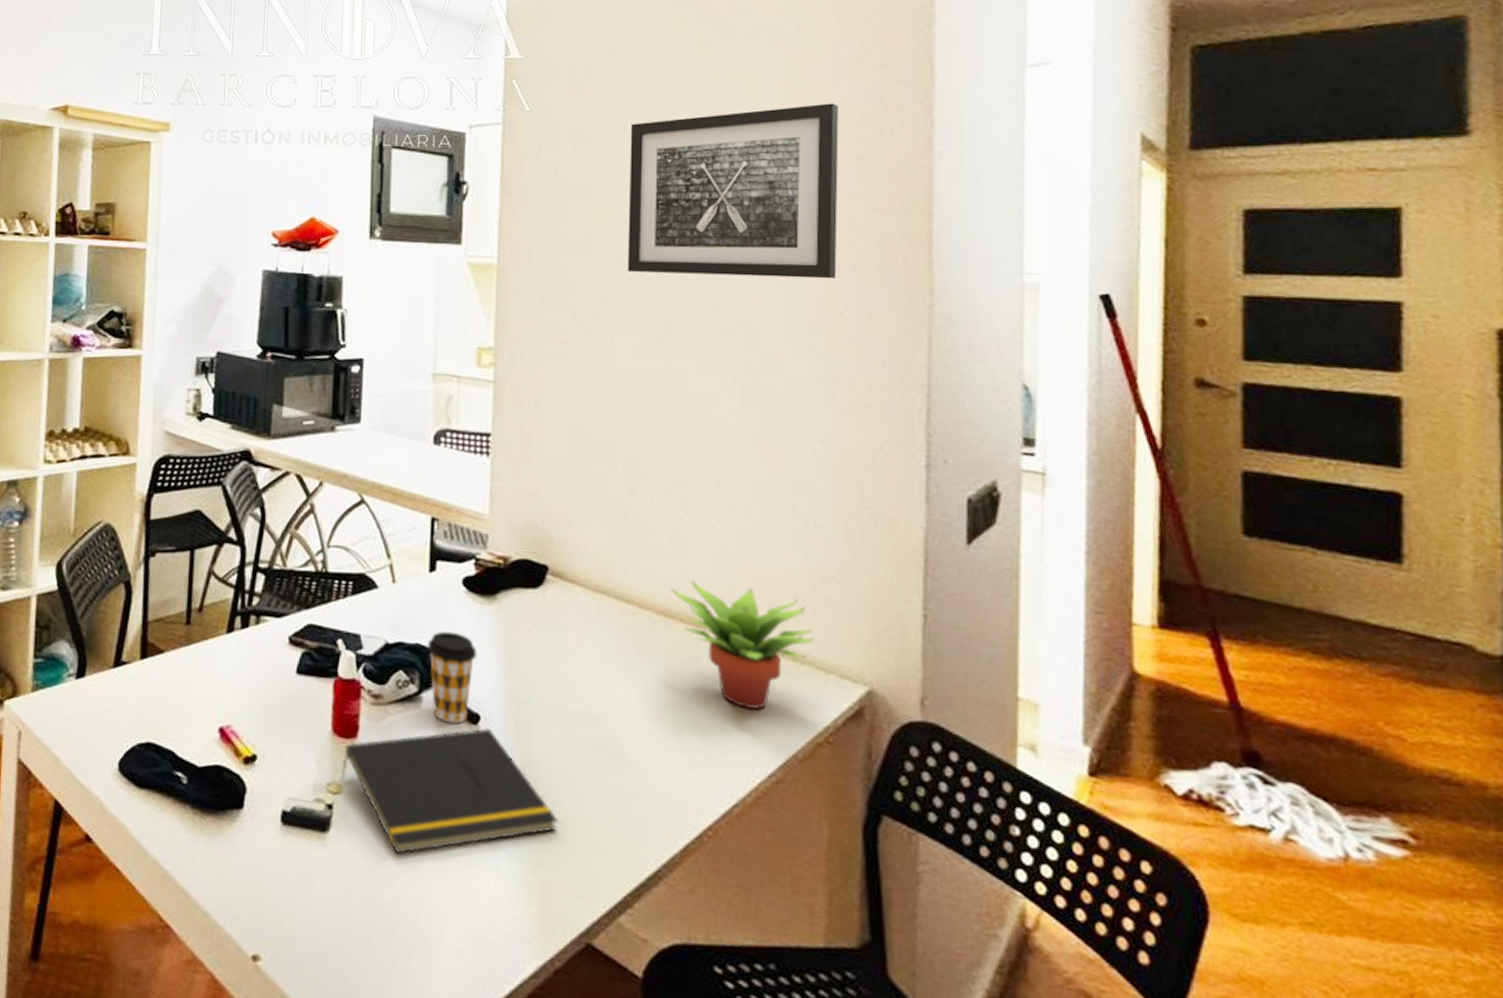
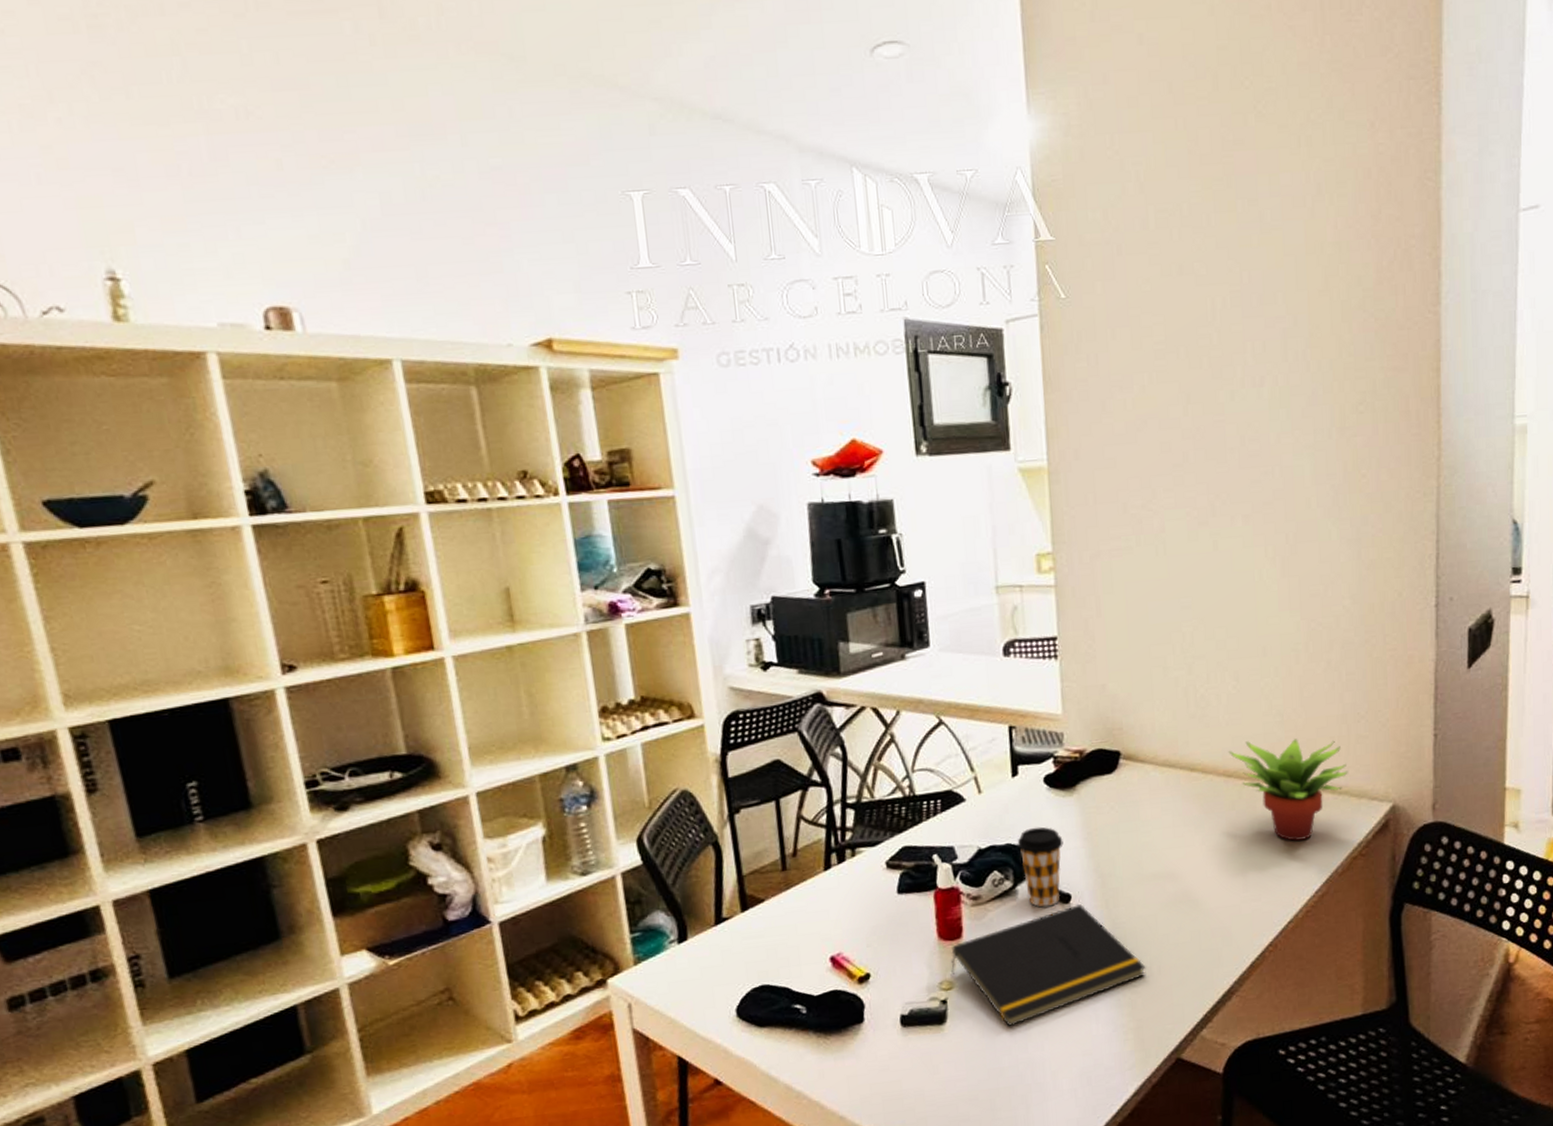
wall art: present [627,103,839,279] -> none [1165,264,1360,459]

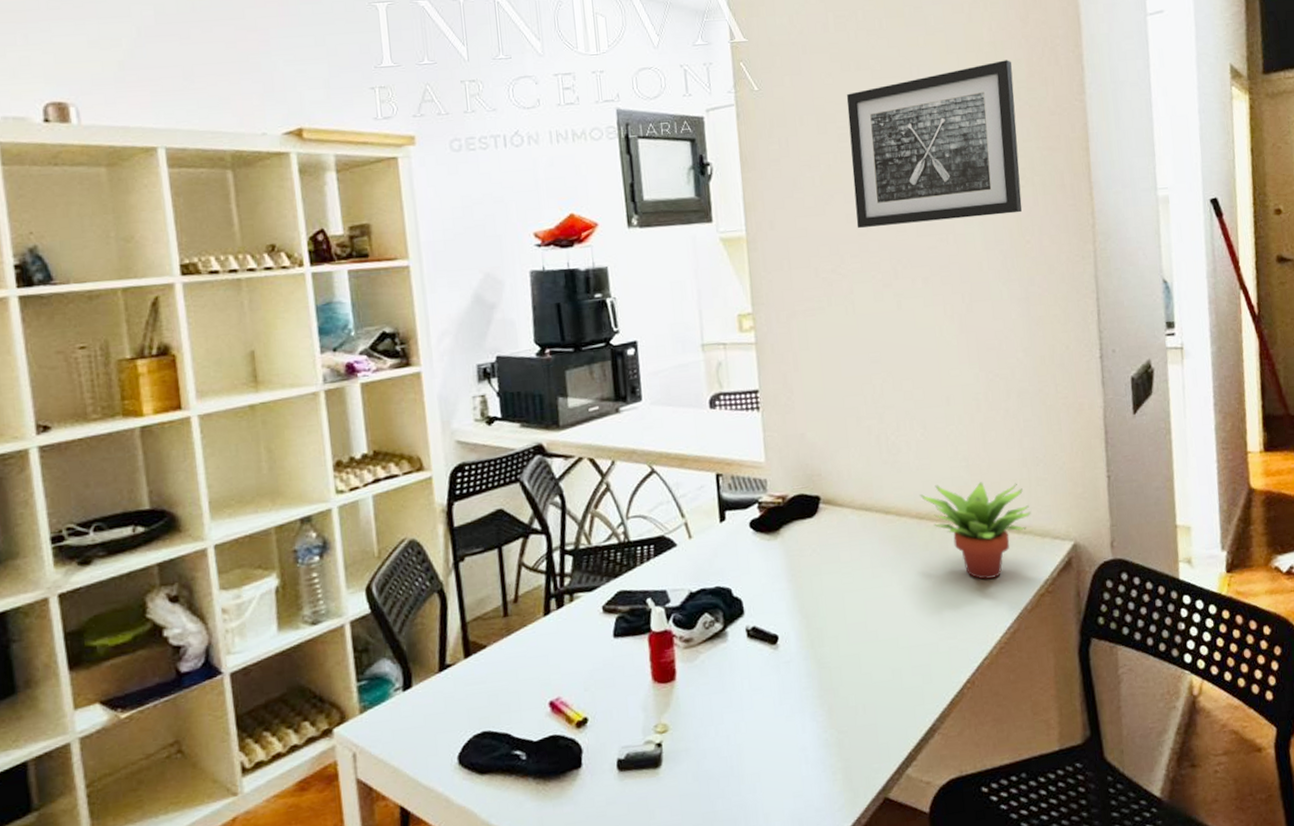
notepad: present [950,903,1146,1027] -> none [665,644,851,770]
coffee cup: present [1017,826,1064,908] -> none [726,569,770,649]
wall art: none [1165,264,1360,459] -> present [846,60,1022,229]

